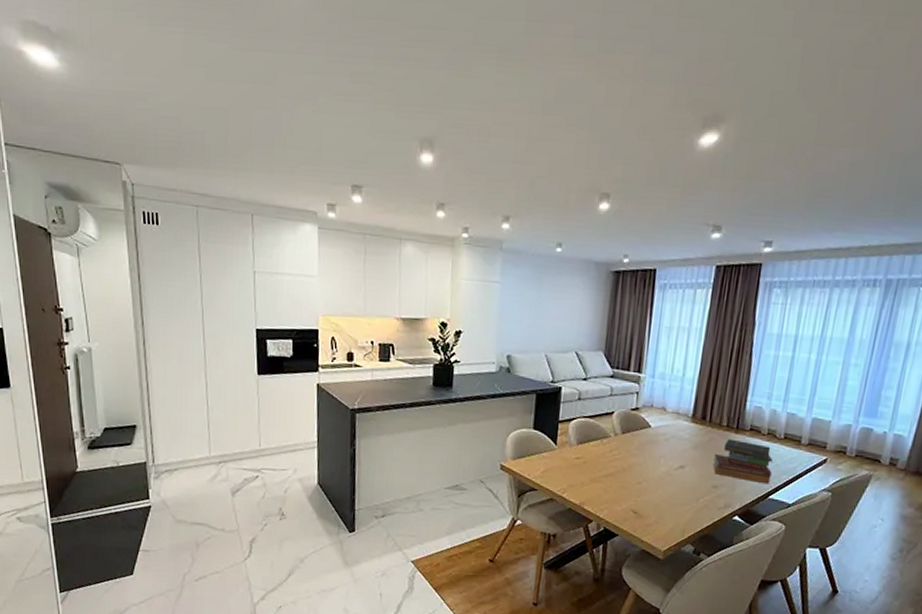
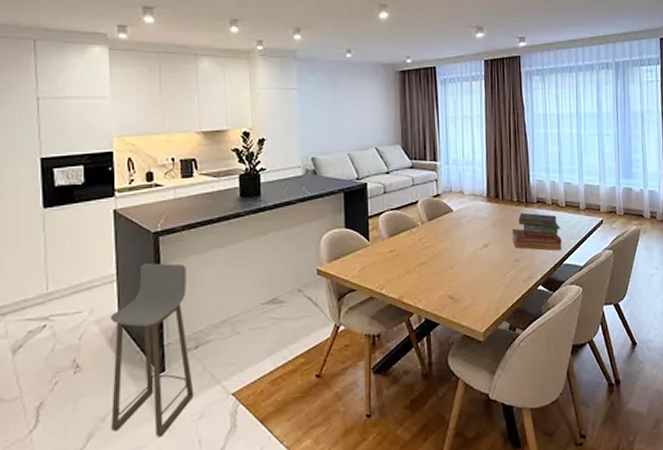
bar stool: none [308,436,379,584] -> present [111,263,194,437]

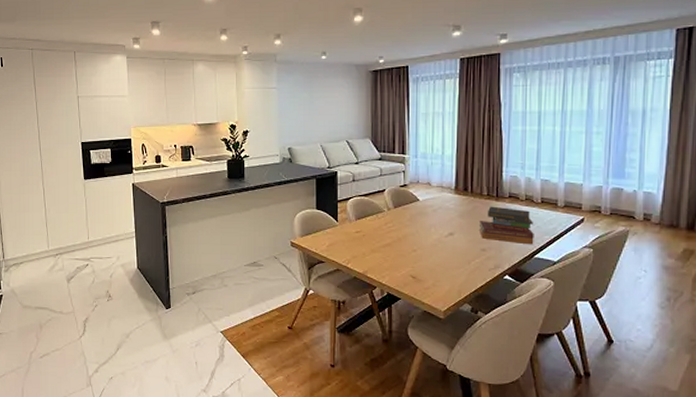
bar stool: present [111,263,194,437] -> none [132,226,192,355]

